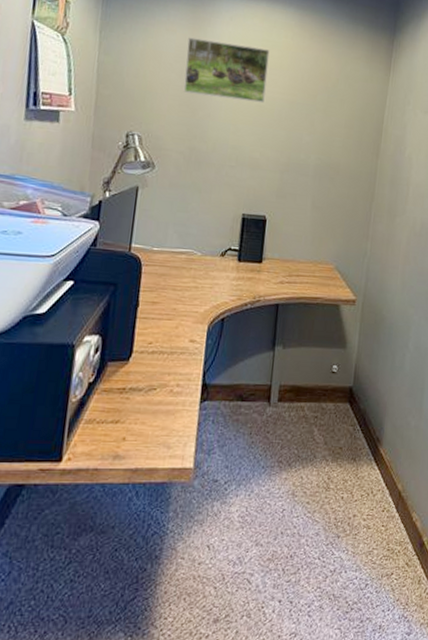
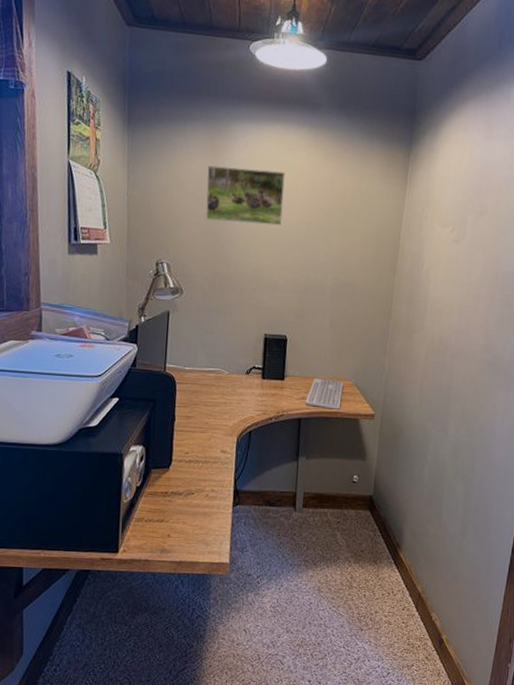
keyboard: none [283,262,324,295] -> present [305,378,343,410]

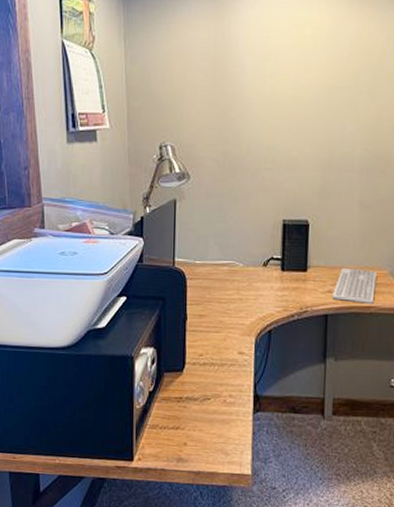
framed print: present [205,165,285,226] -> none [211,29,302,93]

